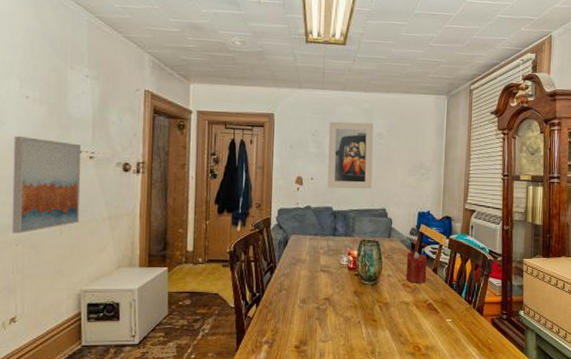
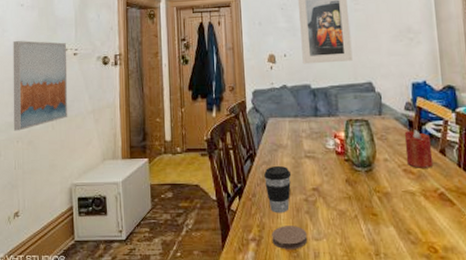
coffee cup: none [282,277,307,320] -> present [264,165,292,213]
coaster: none [283,330,316,350] -> present [271,226,308,249]

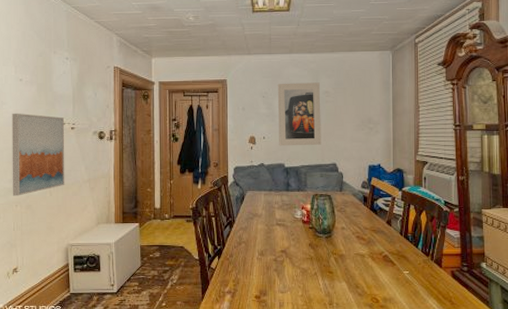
coffee cup: present [264,165,292,213] -> none [241,231,264,271]
coaster: present [271,226,308,249] -> none [245,281,275,300]
candle: present [404,130,434,168] -> none [359,204,381,235]

